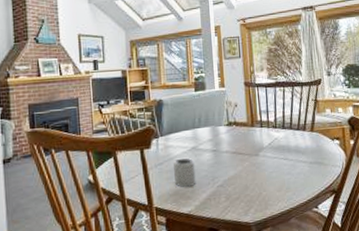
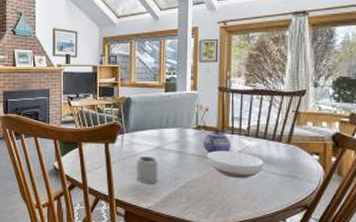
teapot: none [235,124,261,149] -> present [203,129,231,154]
bowl: none [240,144,293,171] -> present [207,150,264,179]

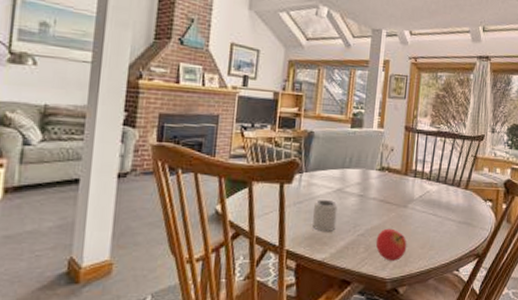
fruit: none [197,181,229,210] -> present [375,228,407,261]
teapot: present [203,129,231,154] -> none [385,171,413,198]
bowl: present [207,150,264,179] -> none [388,194,443,226]

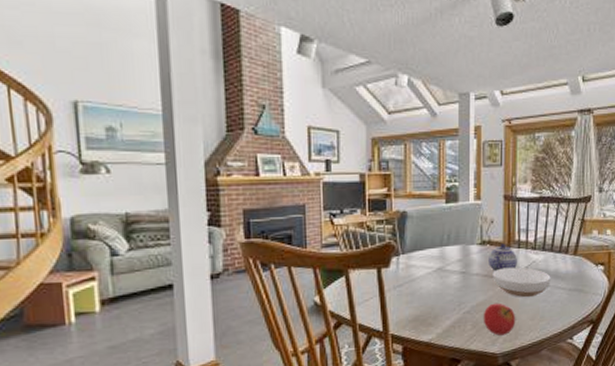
cup: present [312,198,338,233] -> none [415,279,440,314]
teapot: none [385,171,413,198] -> present [489,243,517,272]
bowl: none [388,194,443,226] -> present [493,267,551,298]

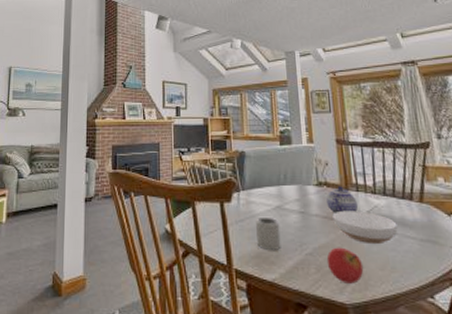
cup: none [415,279,440,314] -> present [256,216,281,251]

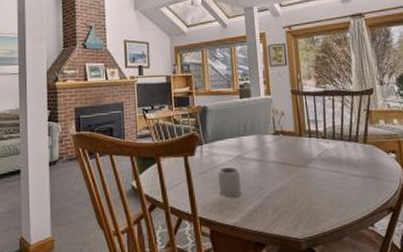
teapot: present [326,186,358,215] -> none [282,133,310,160]
fruit: present [326,247,364,284] -> none [282,189,315,221]
bowl: present [332,210,398,245] -> none [288,155,345,184]

